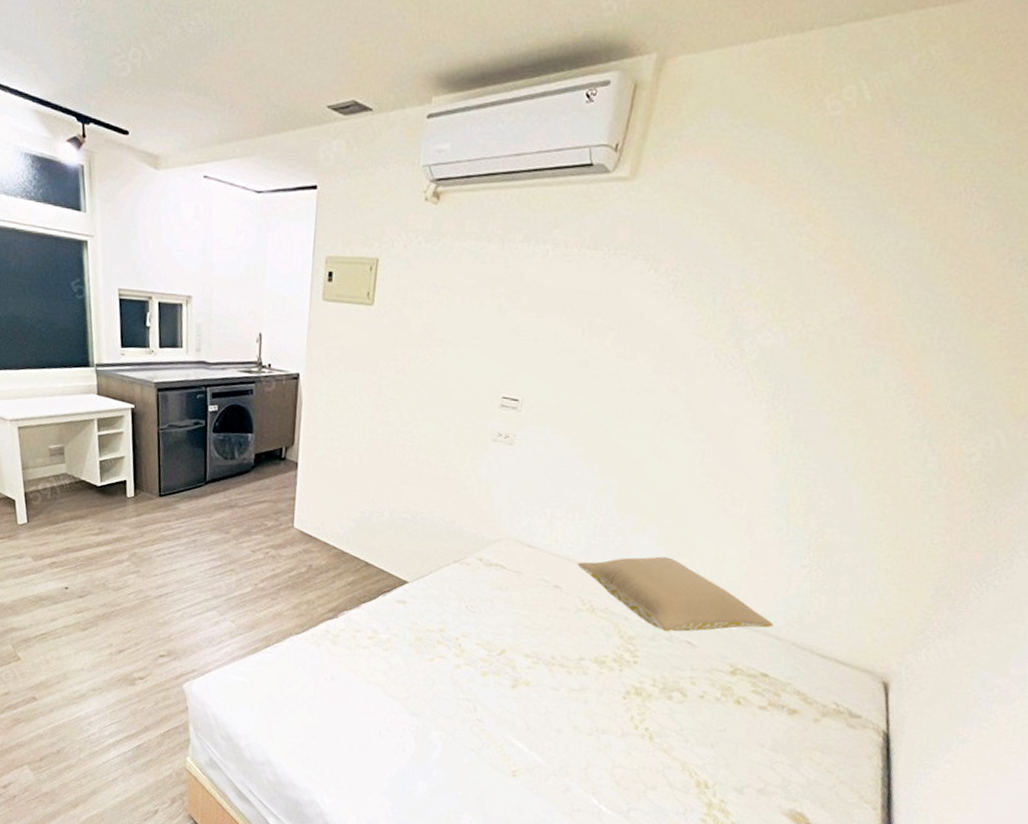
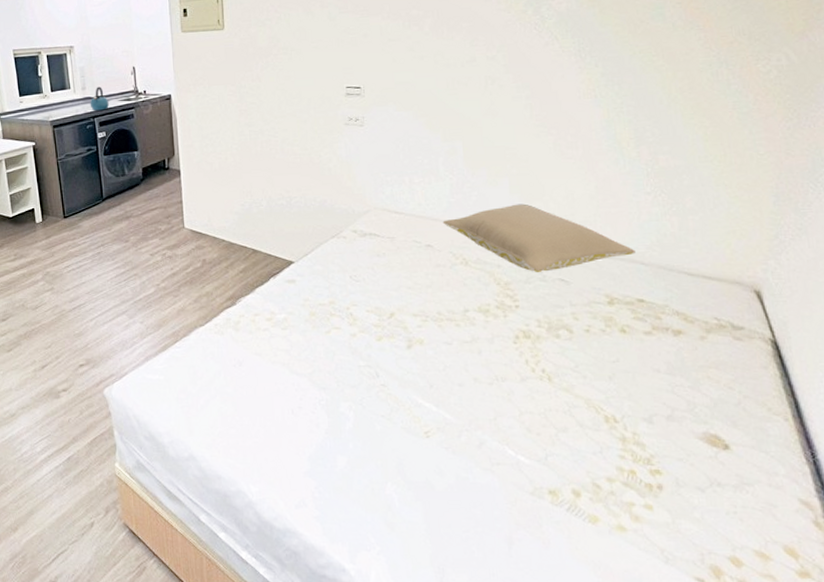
kettle: none [203,350,226,381] -> present [90,86,109,112]

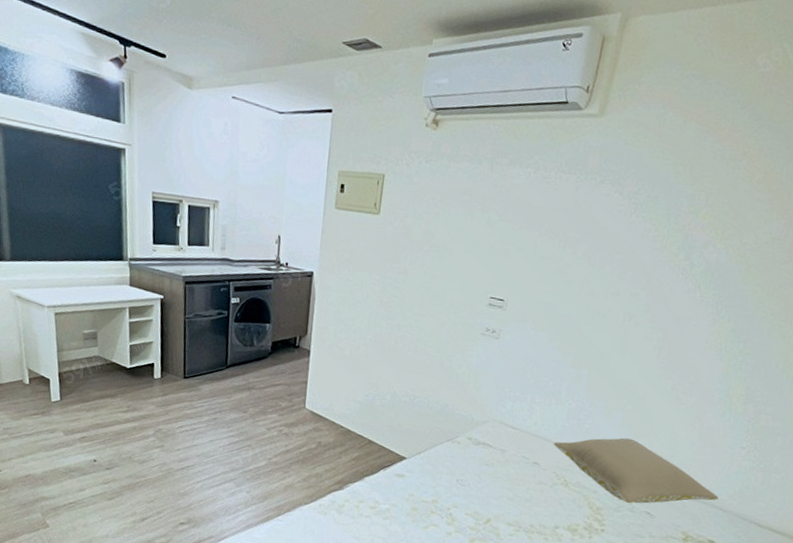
kettle: present [90,86,109,112] -> none [227,249,248,277]

